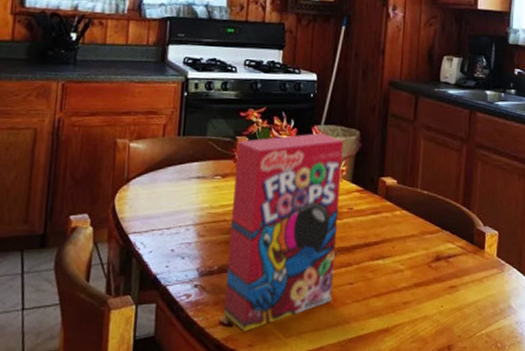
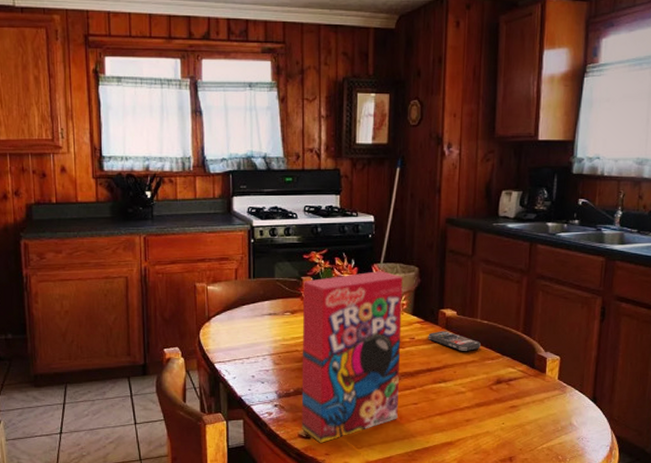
smartphone: none [367,201,420,224] -> present [428,331,481,351]

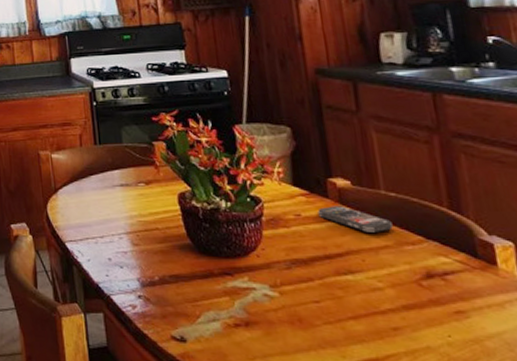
cereal box: present [301,271,403,443] -> none [155,133,296,349]

